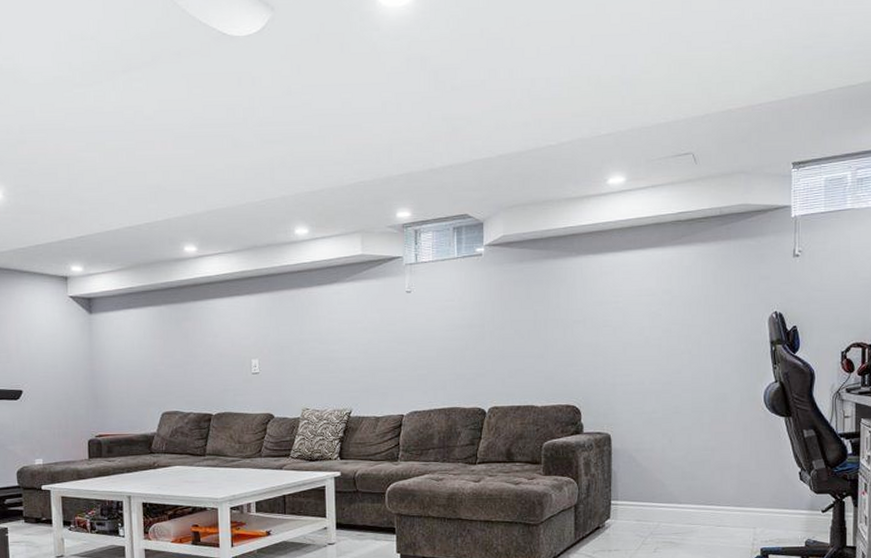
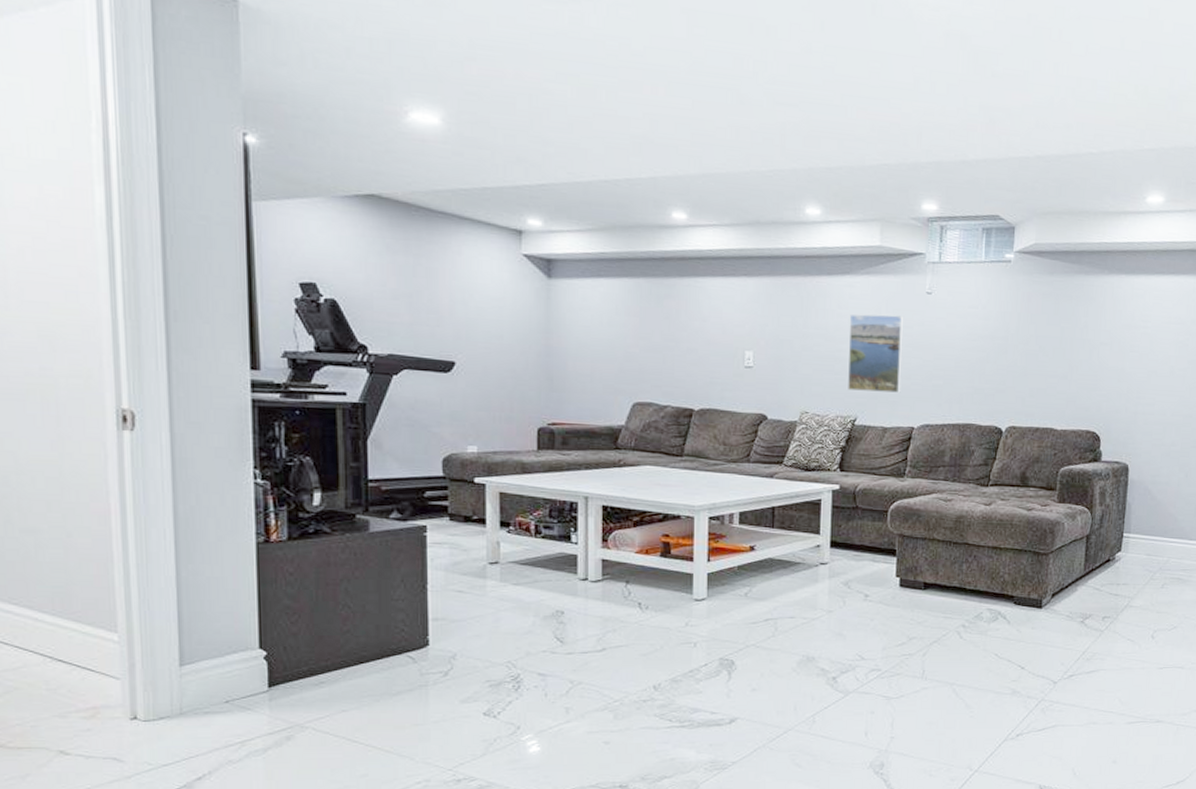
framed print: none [339,315,390,386] -> present [848,314,904,393]

